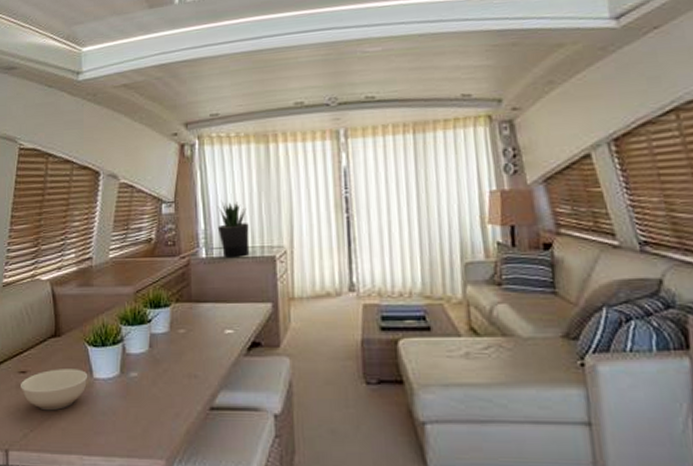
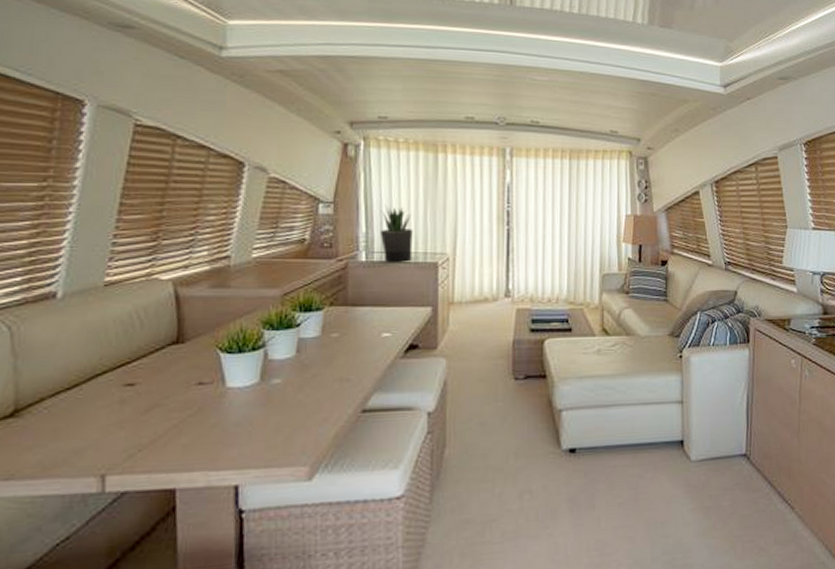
bowl: present [21,369,88,411] -> none [126,378,220,427]

